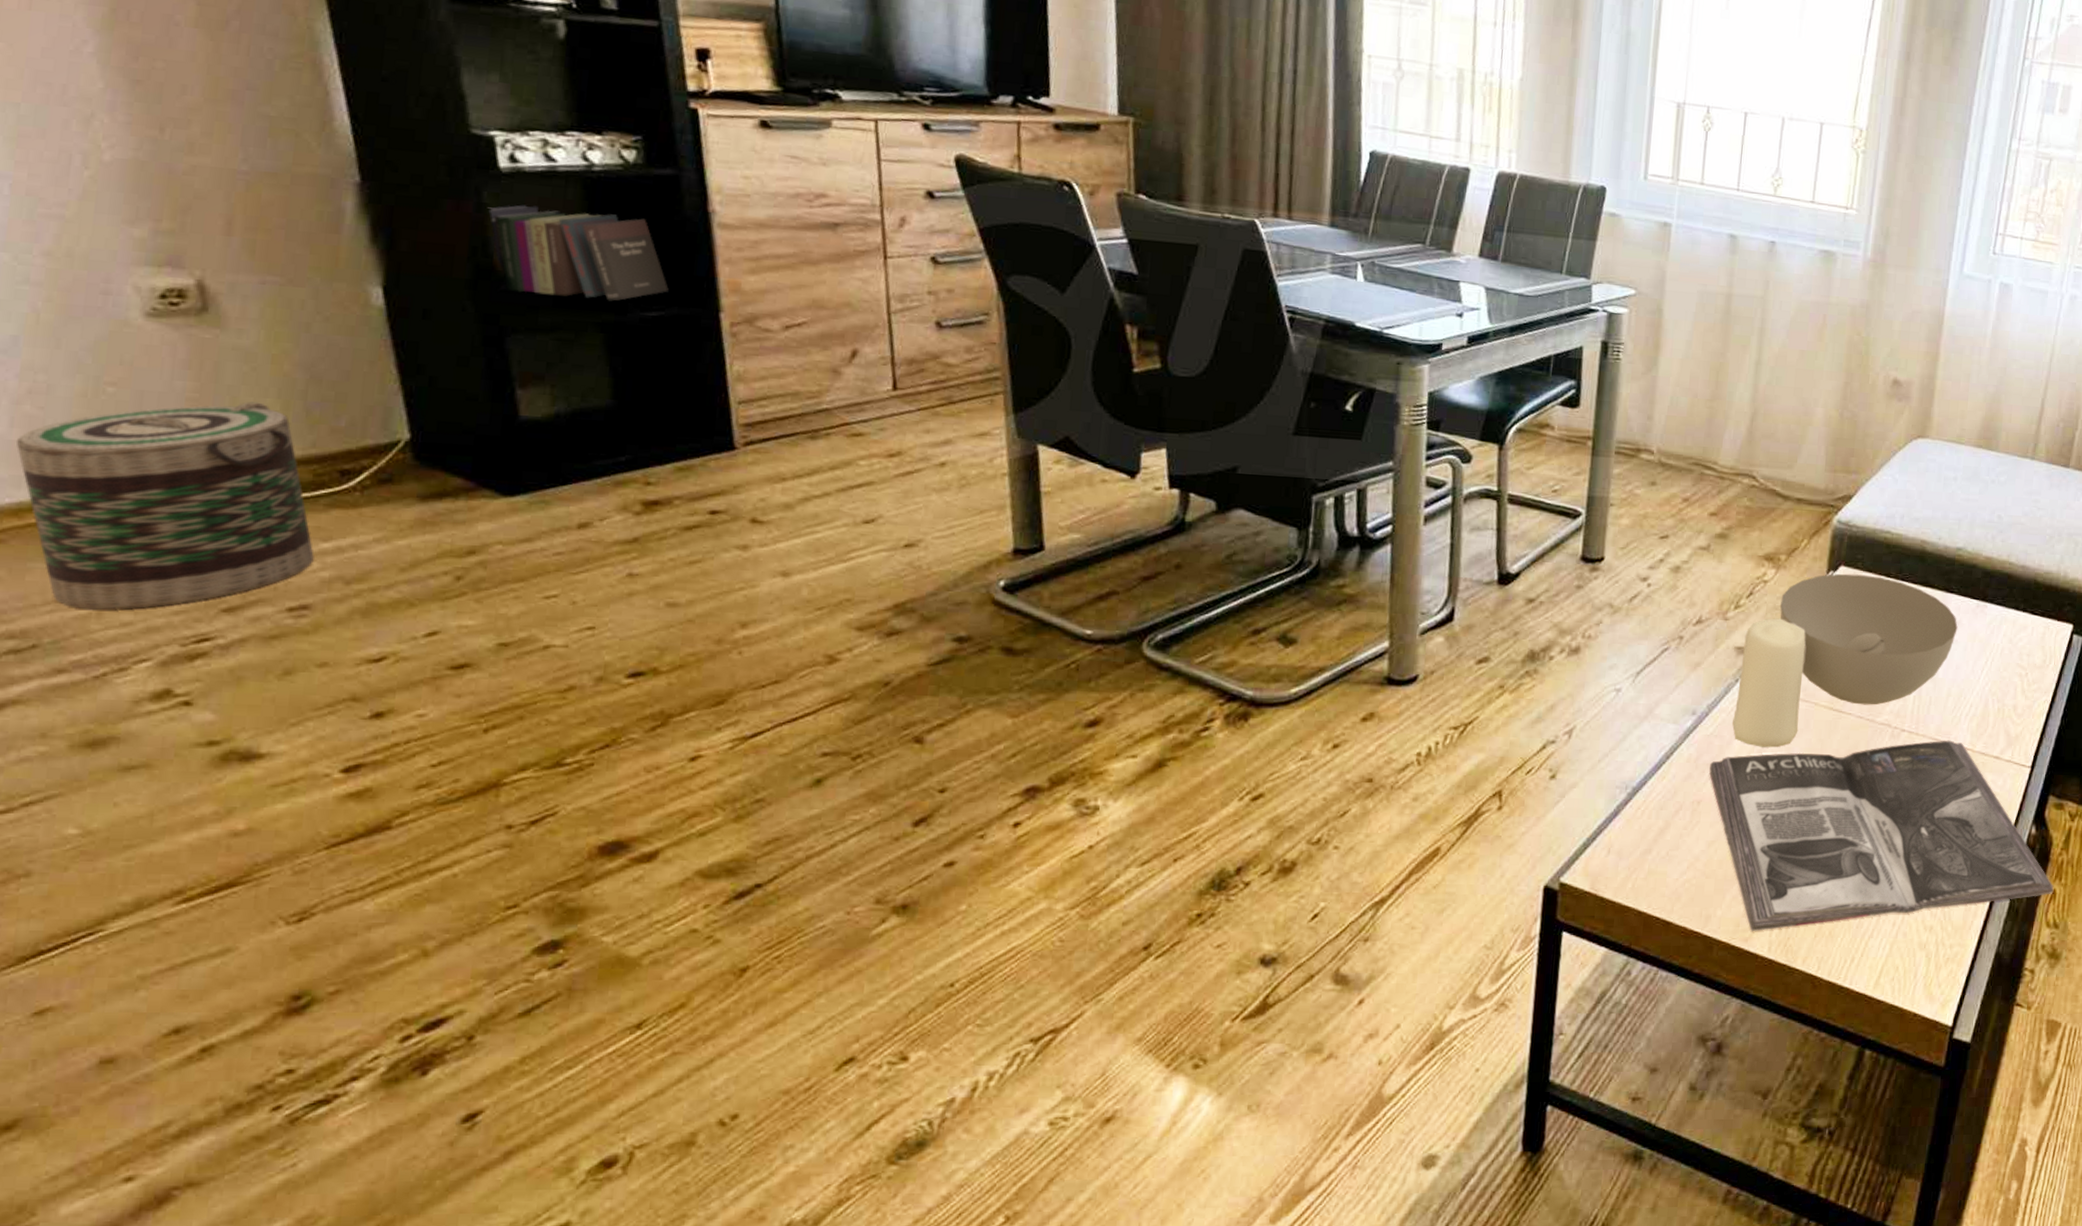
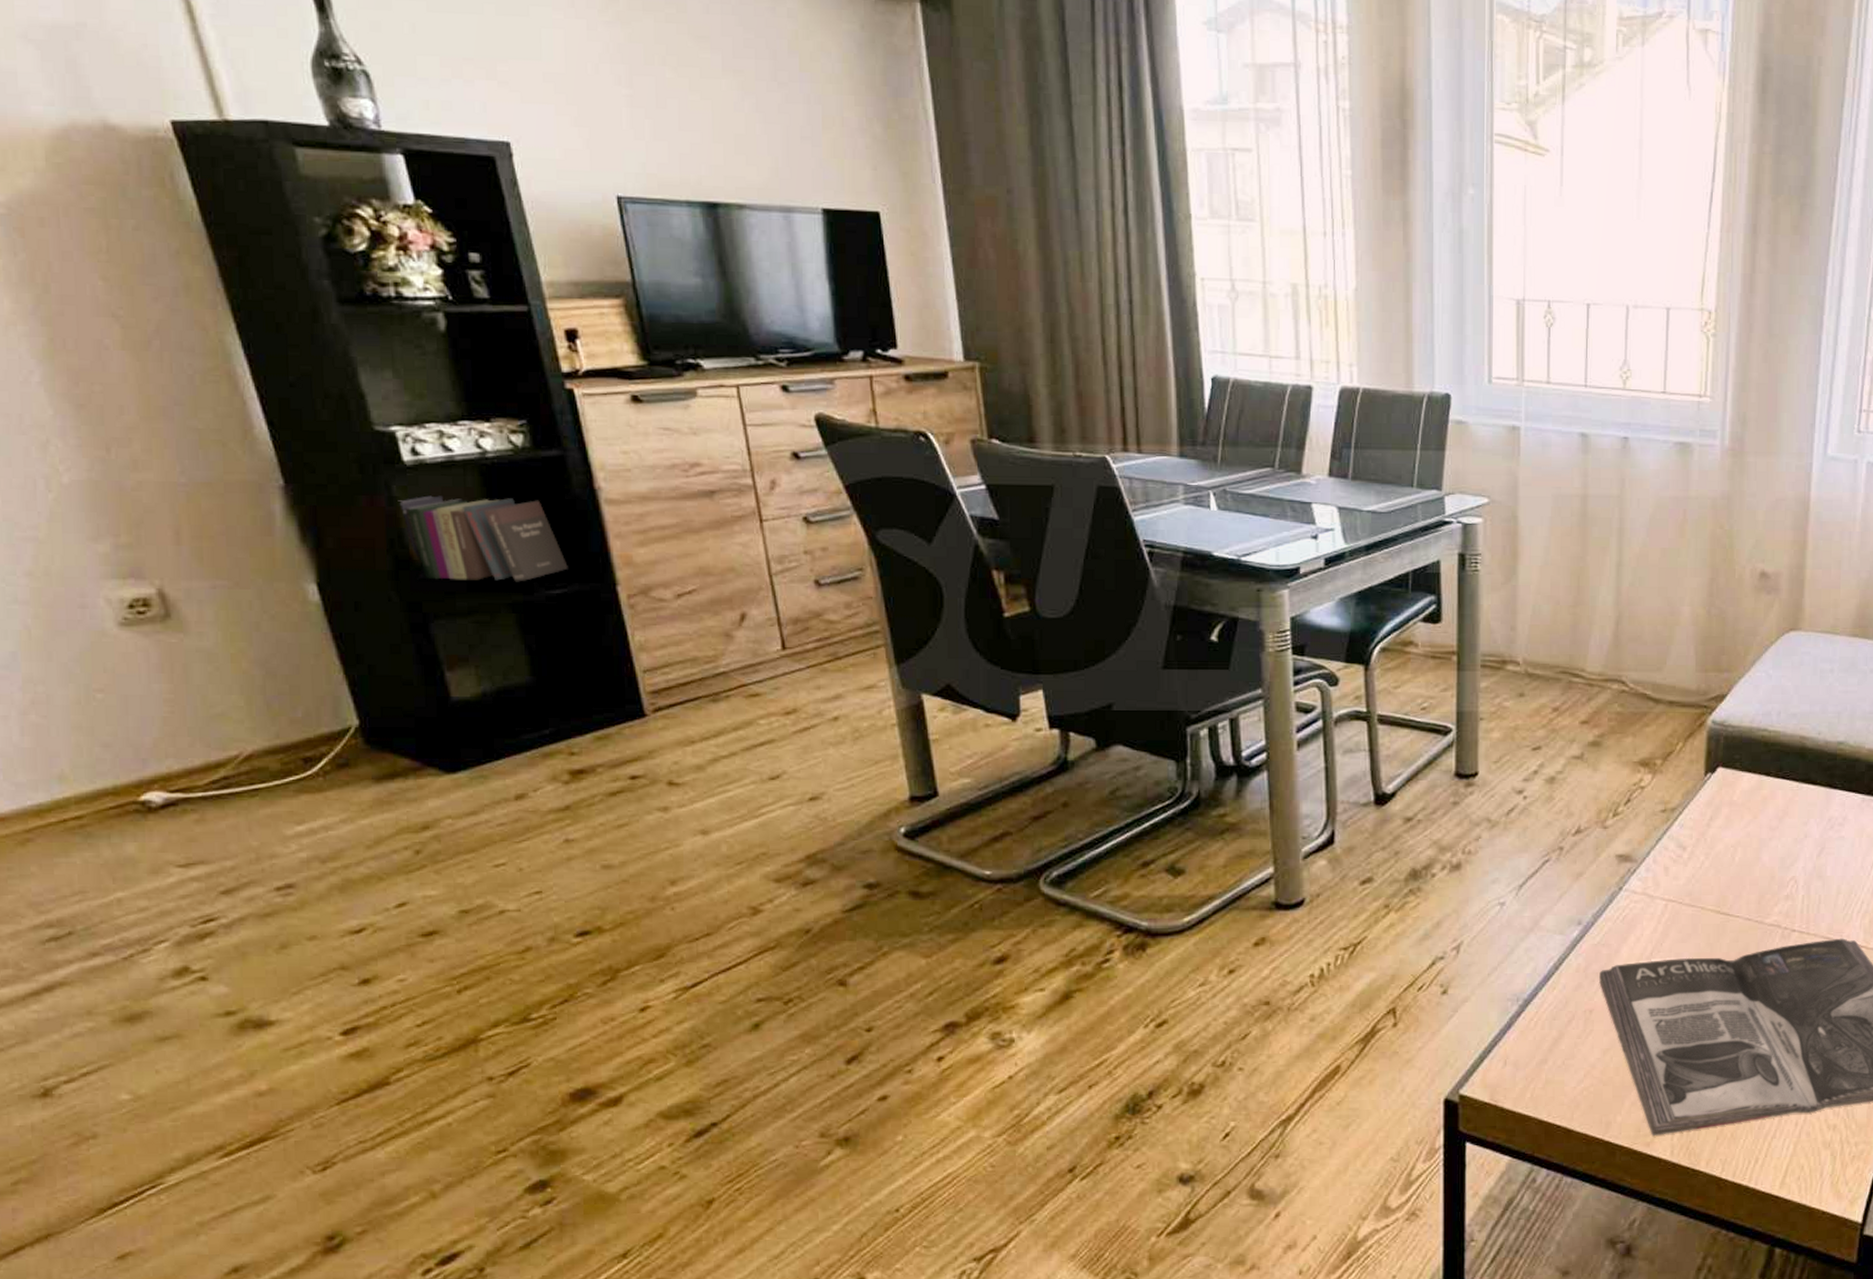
basket: present [16,401,314,610] -> none [29,699,292,898]
candle: present [1732,618,1806,748] -> none [1619,824,1688,954]
decorative bowl: present [1780,573,1958,705] -> none [1659,775,1844,907]

